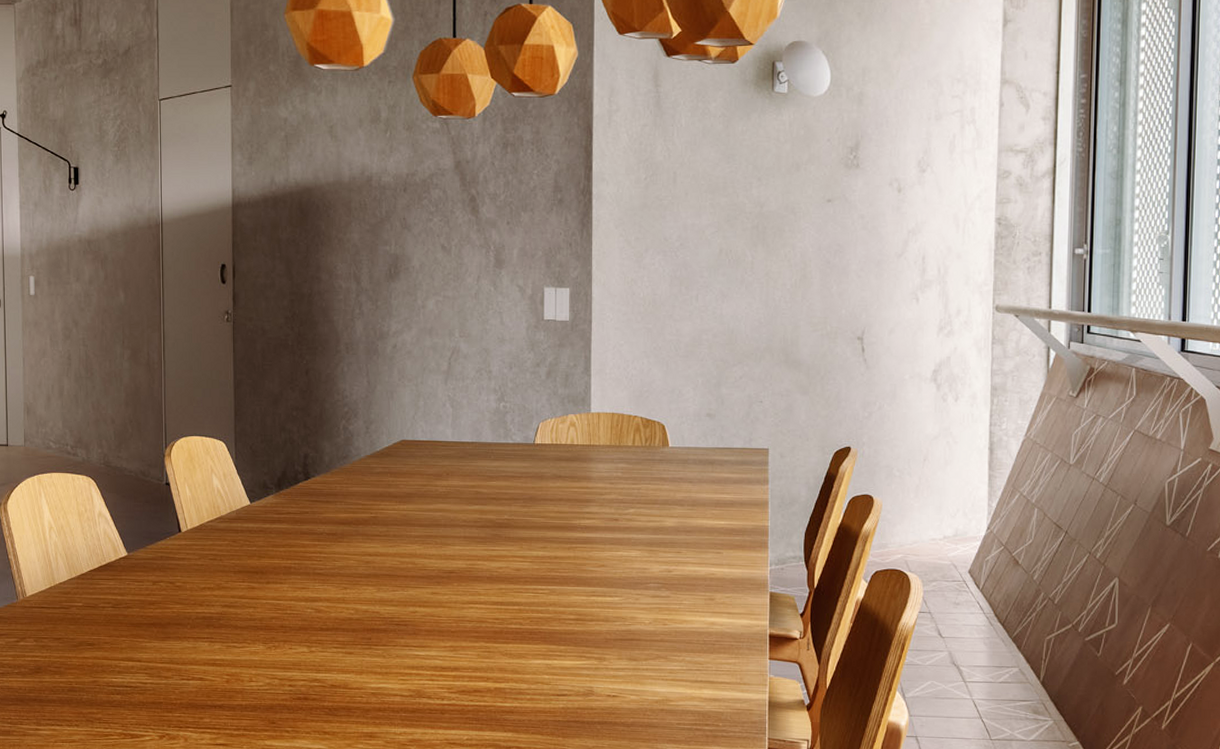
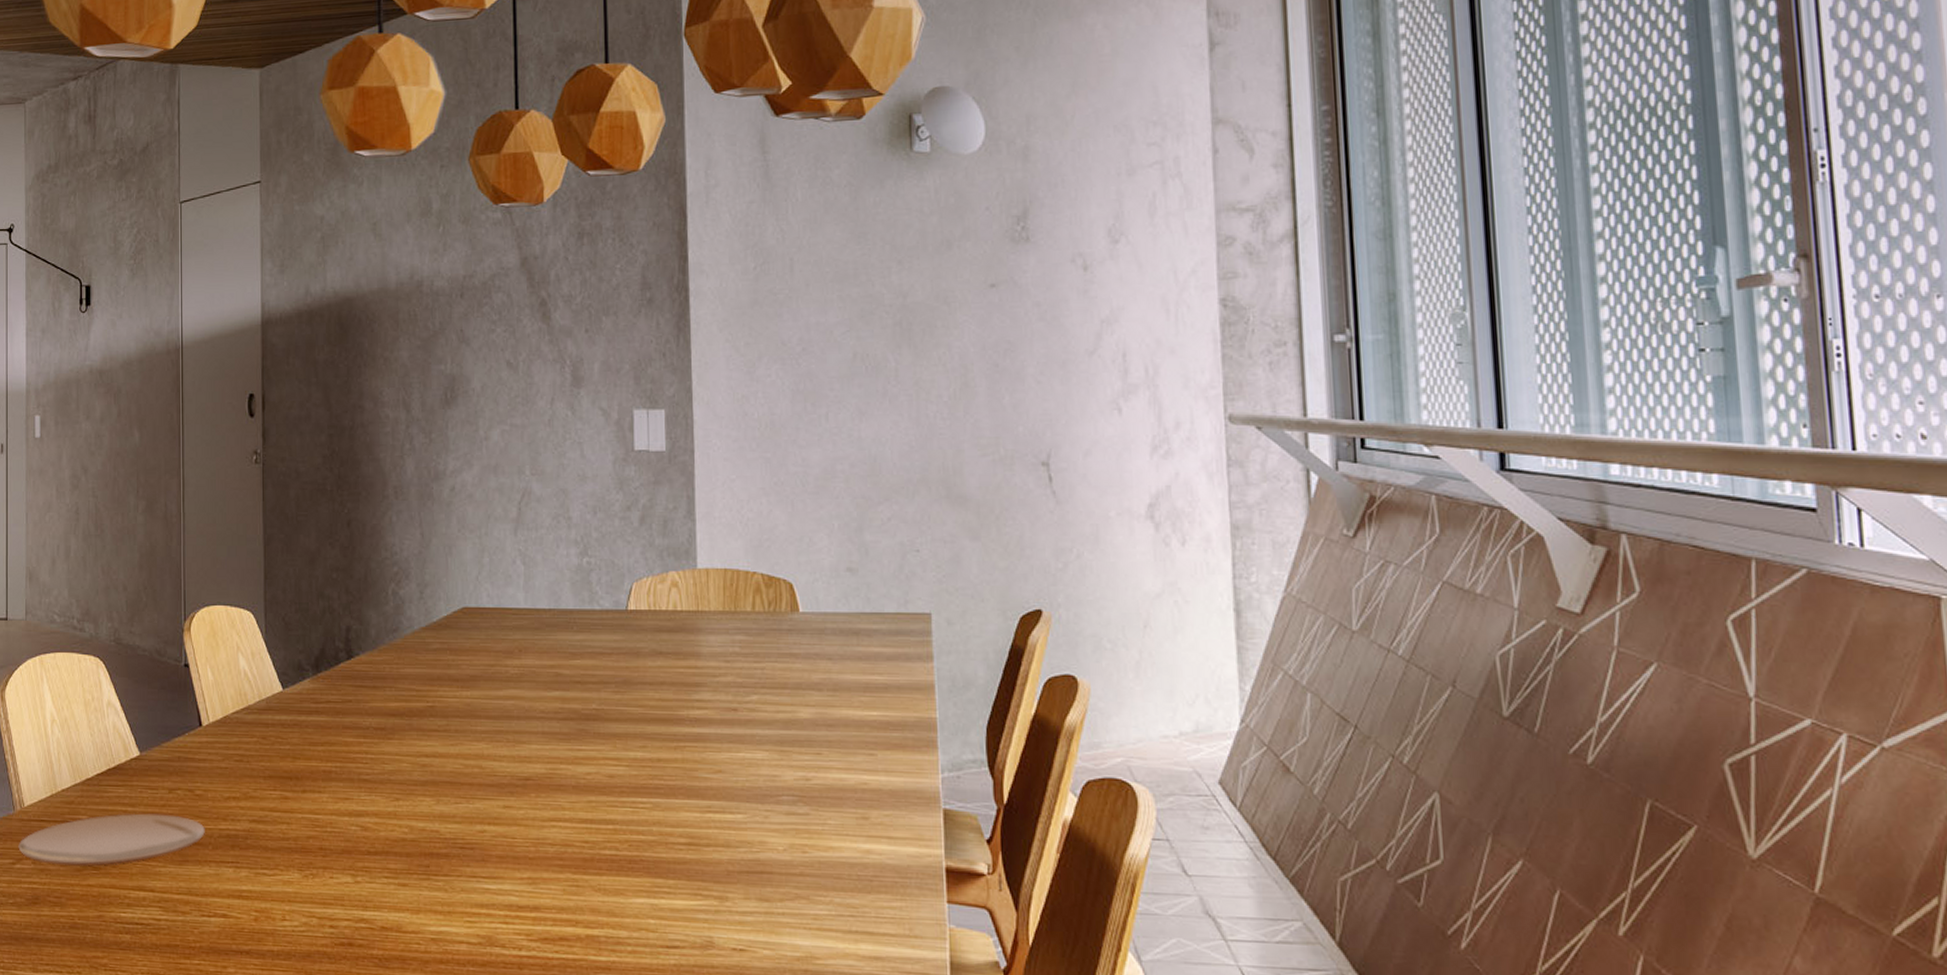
plate: none [22,601,184,643] -> present [18,813,205,867]

